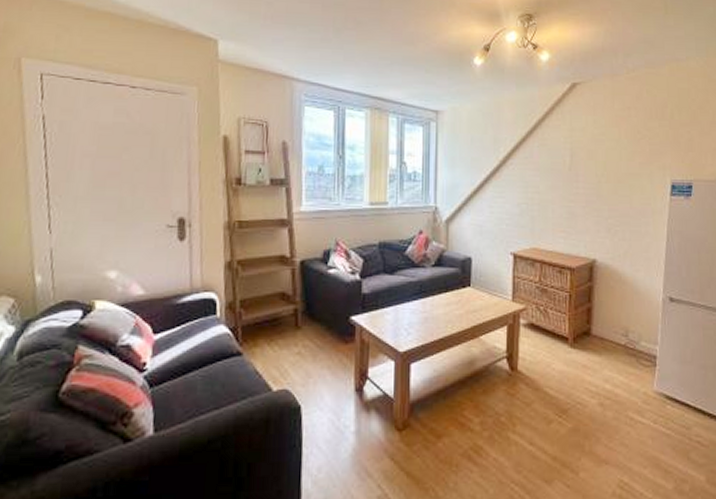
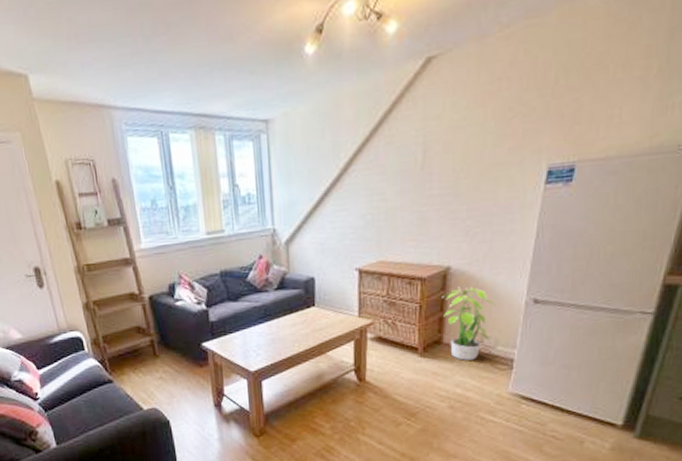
potted plant: none [589,279,638,354] -> present [442,286,497,361]

